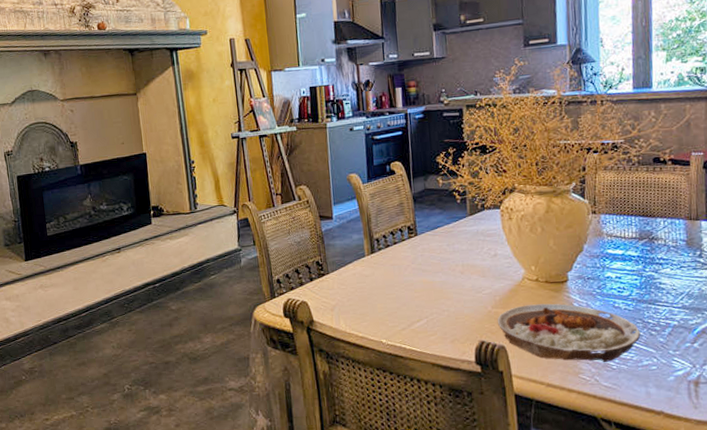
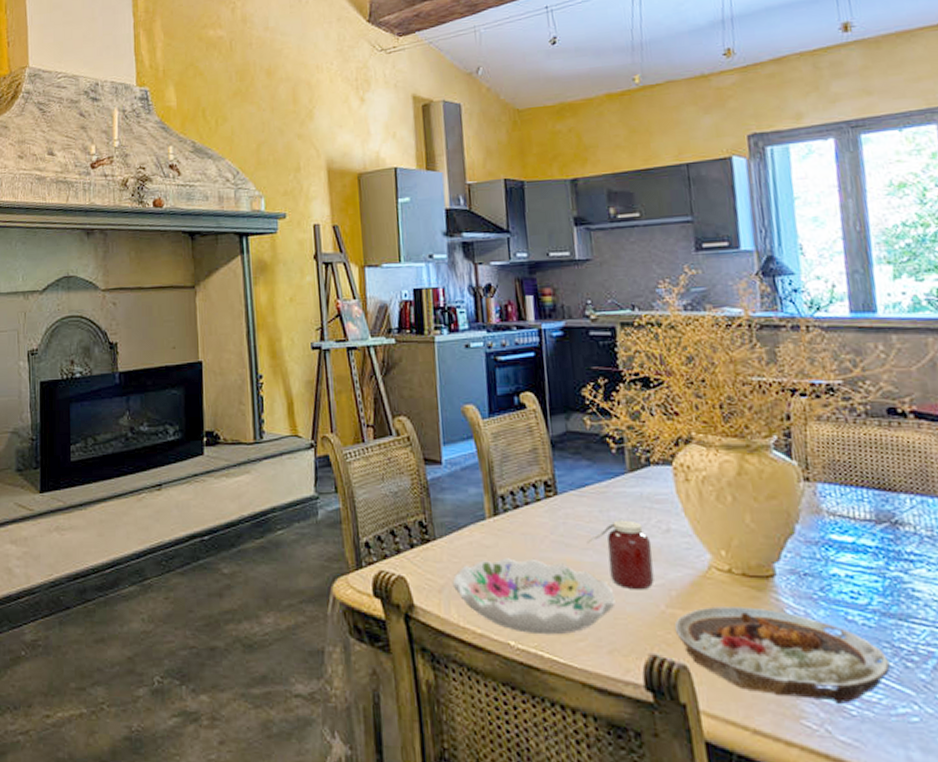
decorative bowl: none [341,281,457,334] -> present [452,558,616,635]
jar: none [437,249,484,298] -> present [586,518,654,590]

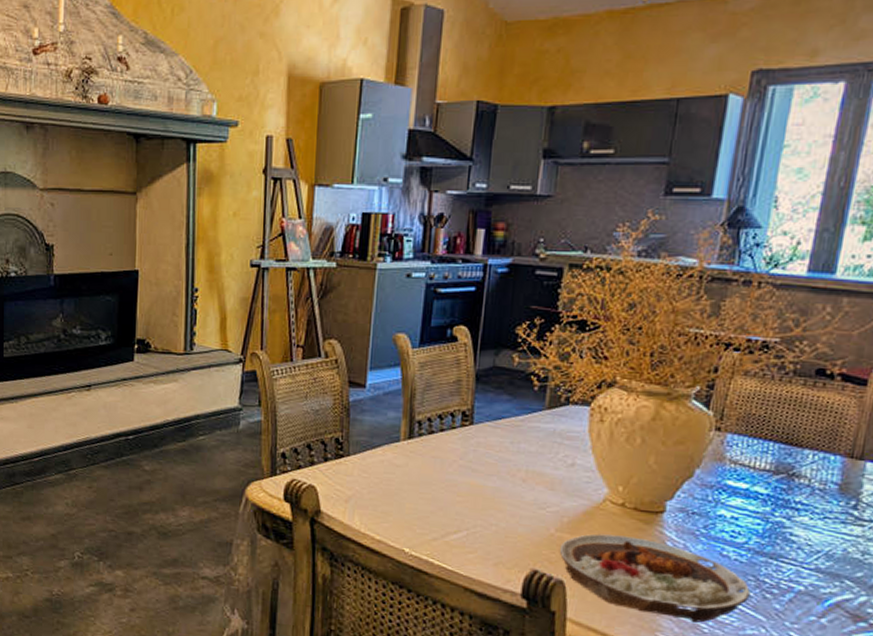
decorative bowl: present [452,558,616,635] -> none [359,477,510,547]
jar: present [586,518,654,590] -> none [492,450,555,515]

